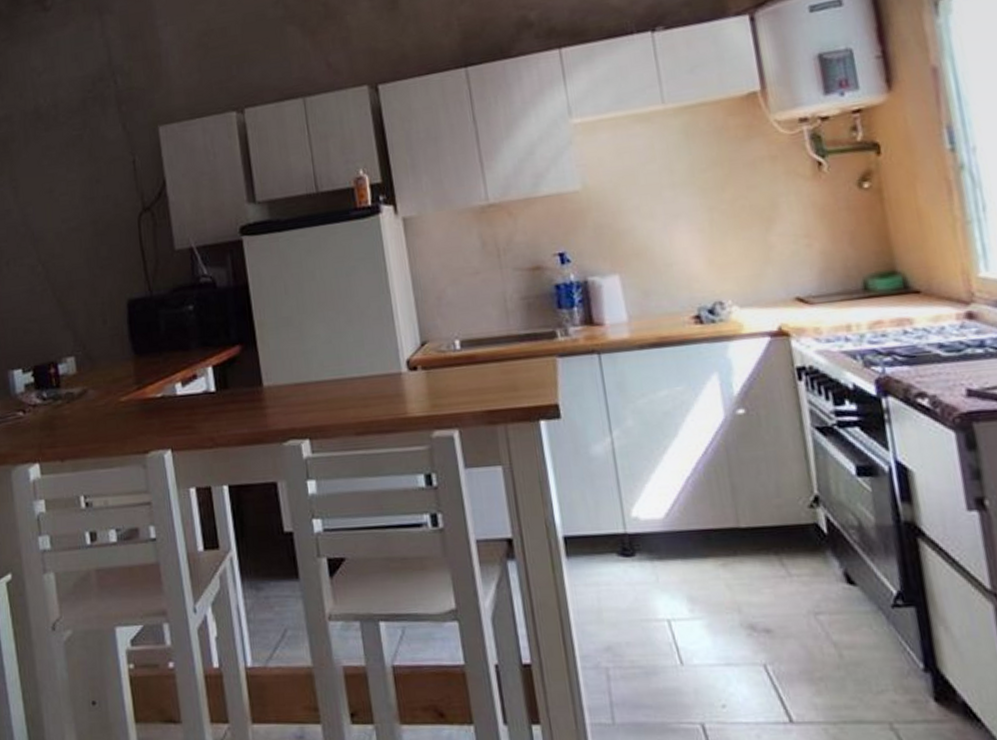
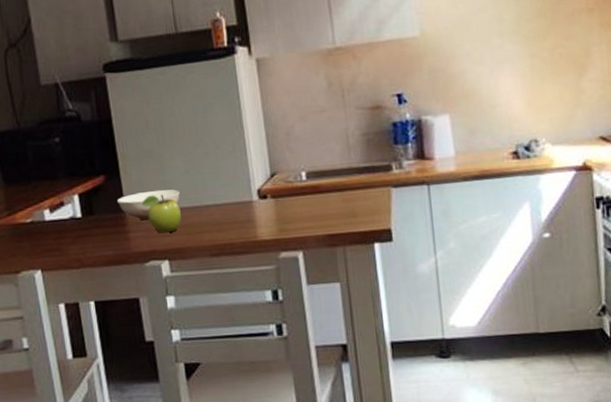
bowl: none [253,360,322,394] -> present [116,189,181,220]
fruit: none [280,366,324,409] -> present [142,194,182,234]

